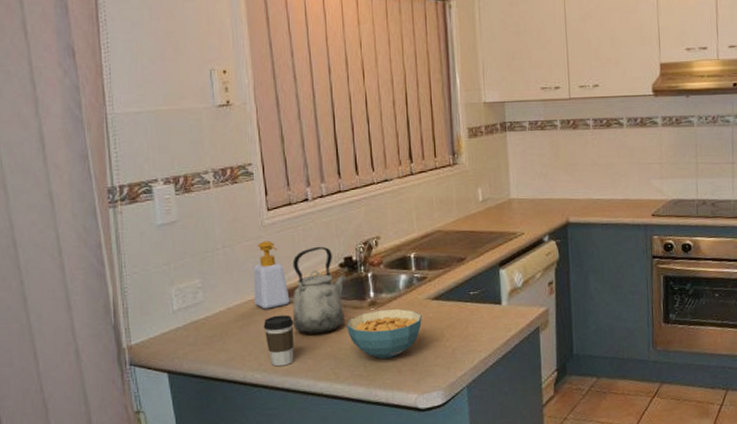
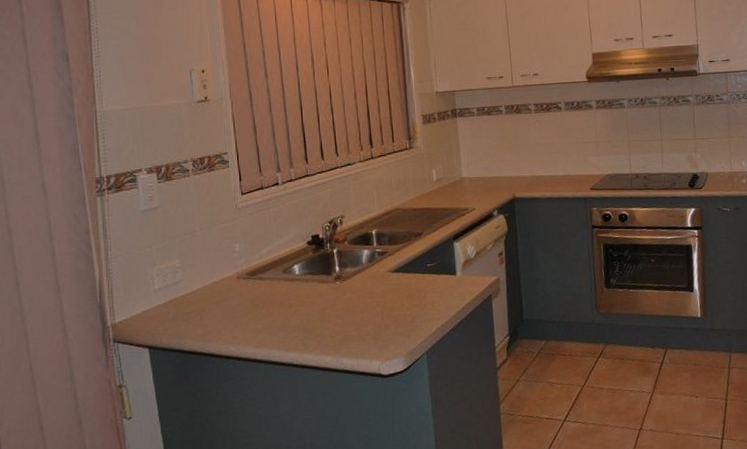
soap bottle: present [253,241,290,309] -> none [228,222,262,286]
coffee cup: present [263,315,294,367] -> none [237,290,266,339]
kettle: present [292,246,348,335] -> none [264,226,315,308]
cereal bowl: present [346,309,422,359] -> none [314,282,384,329]

